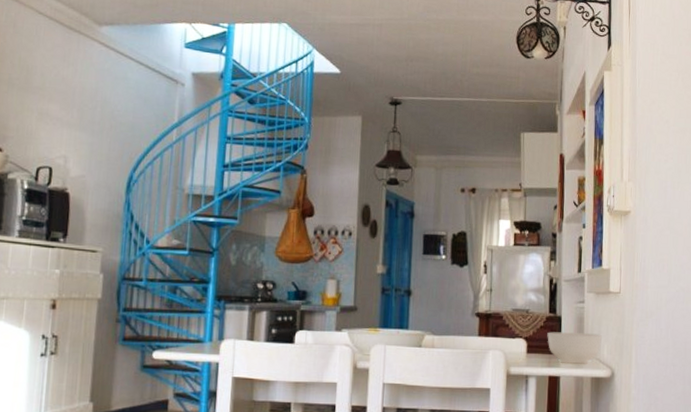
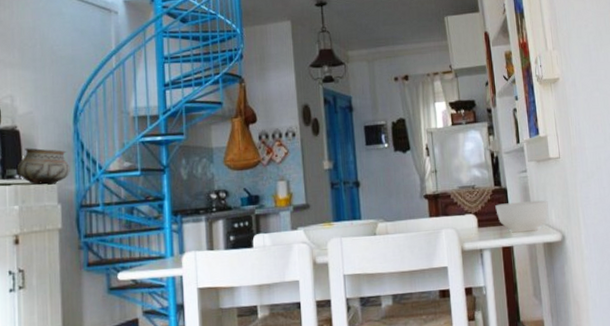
ceramic pot: none [62,212,117,253] -> present [16,148,70,185]

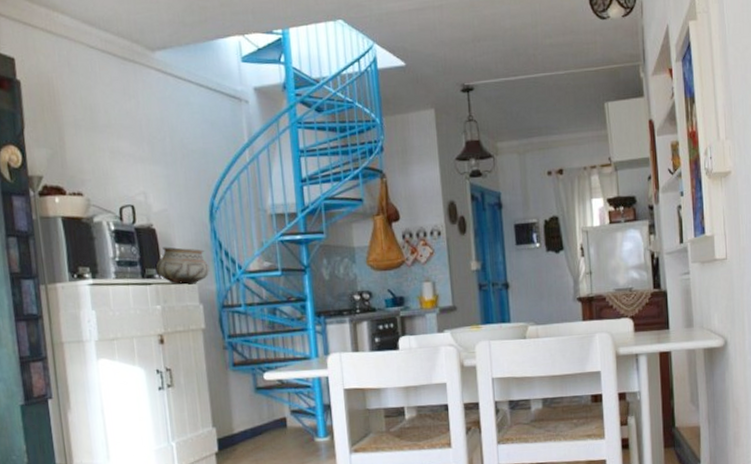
bowl: present [495,200,549,233] -> none [653,304,711,338]

